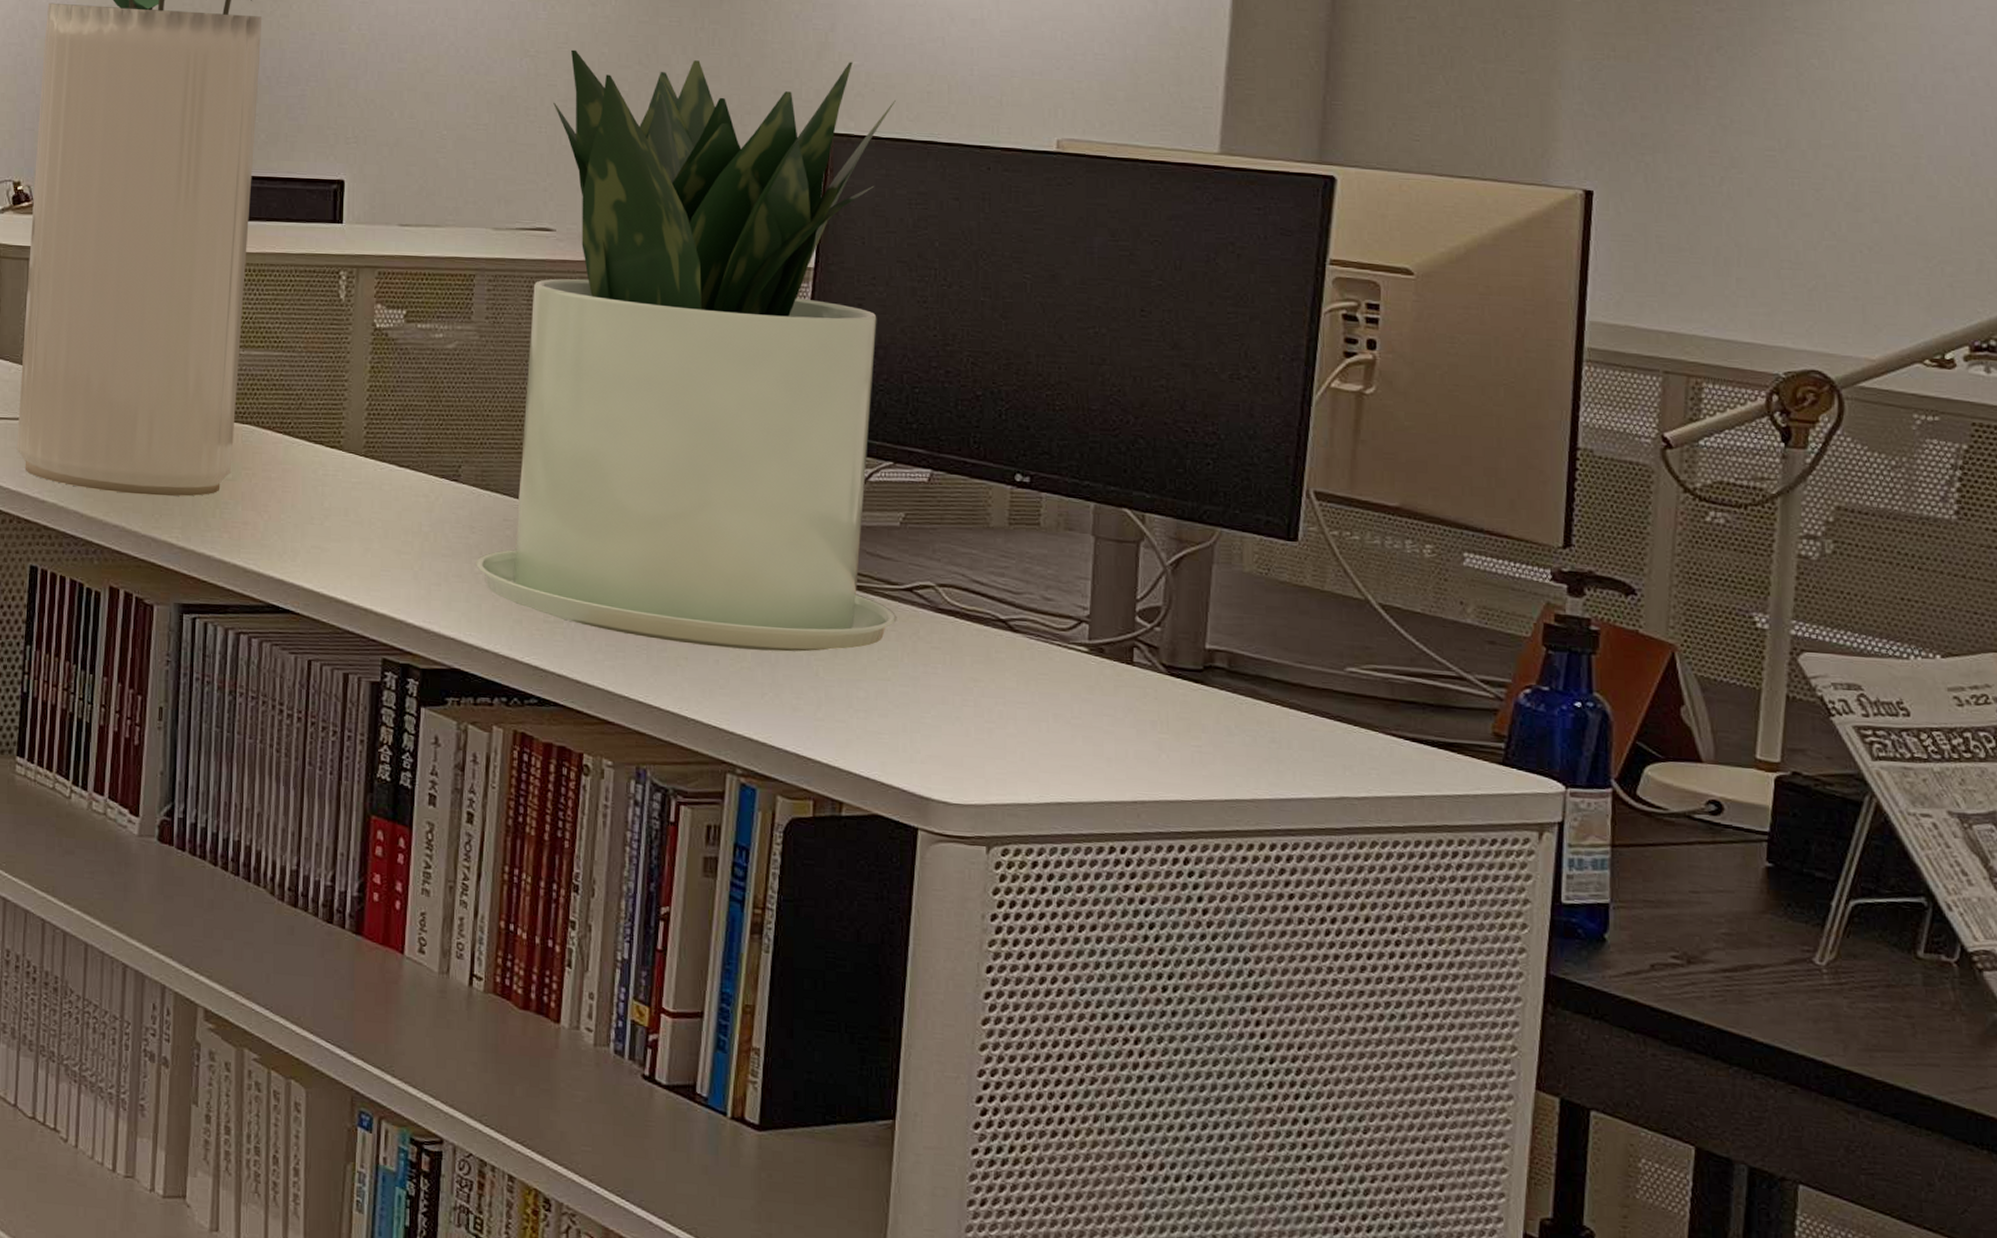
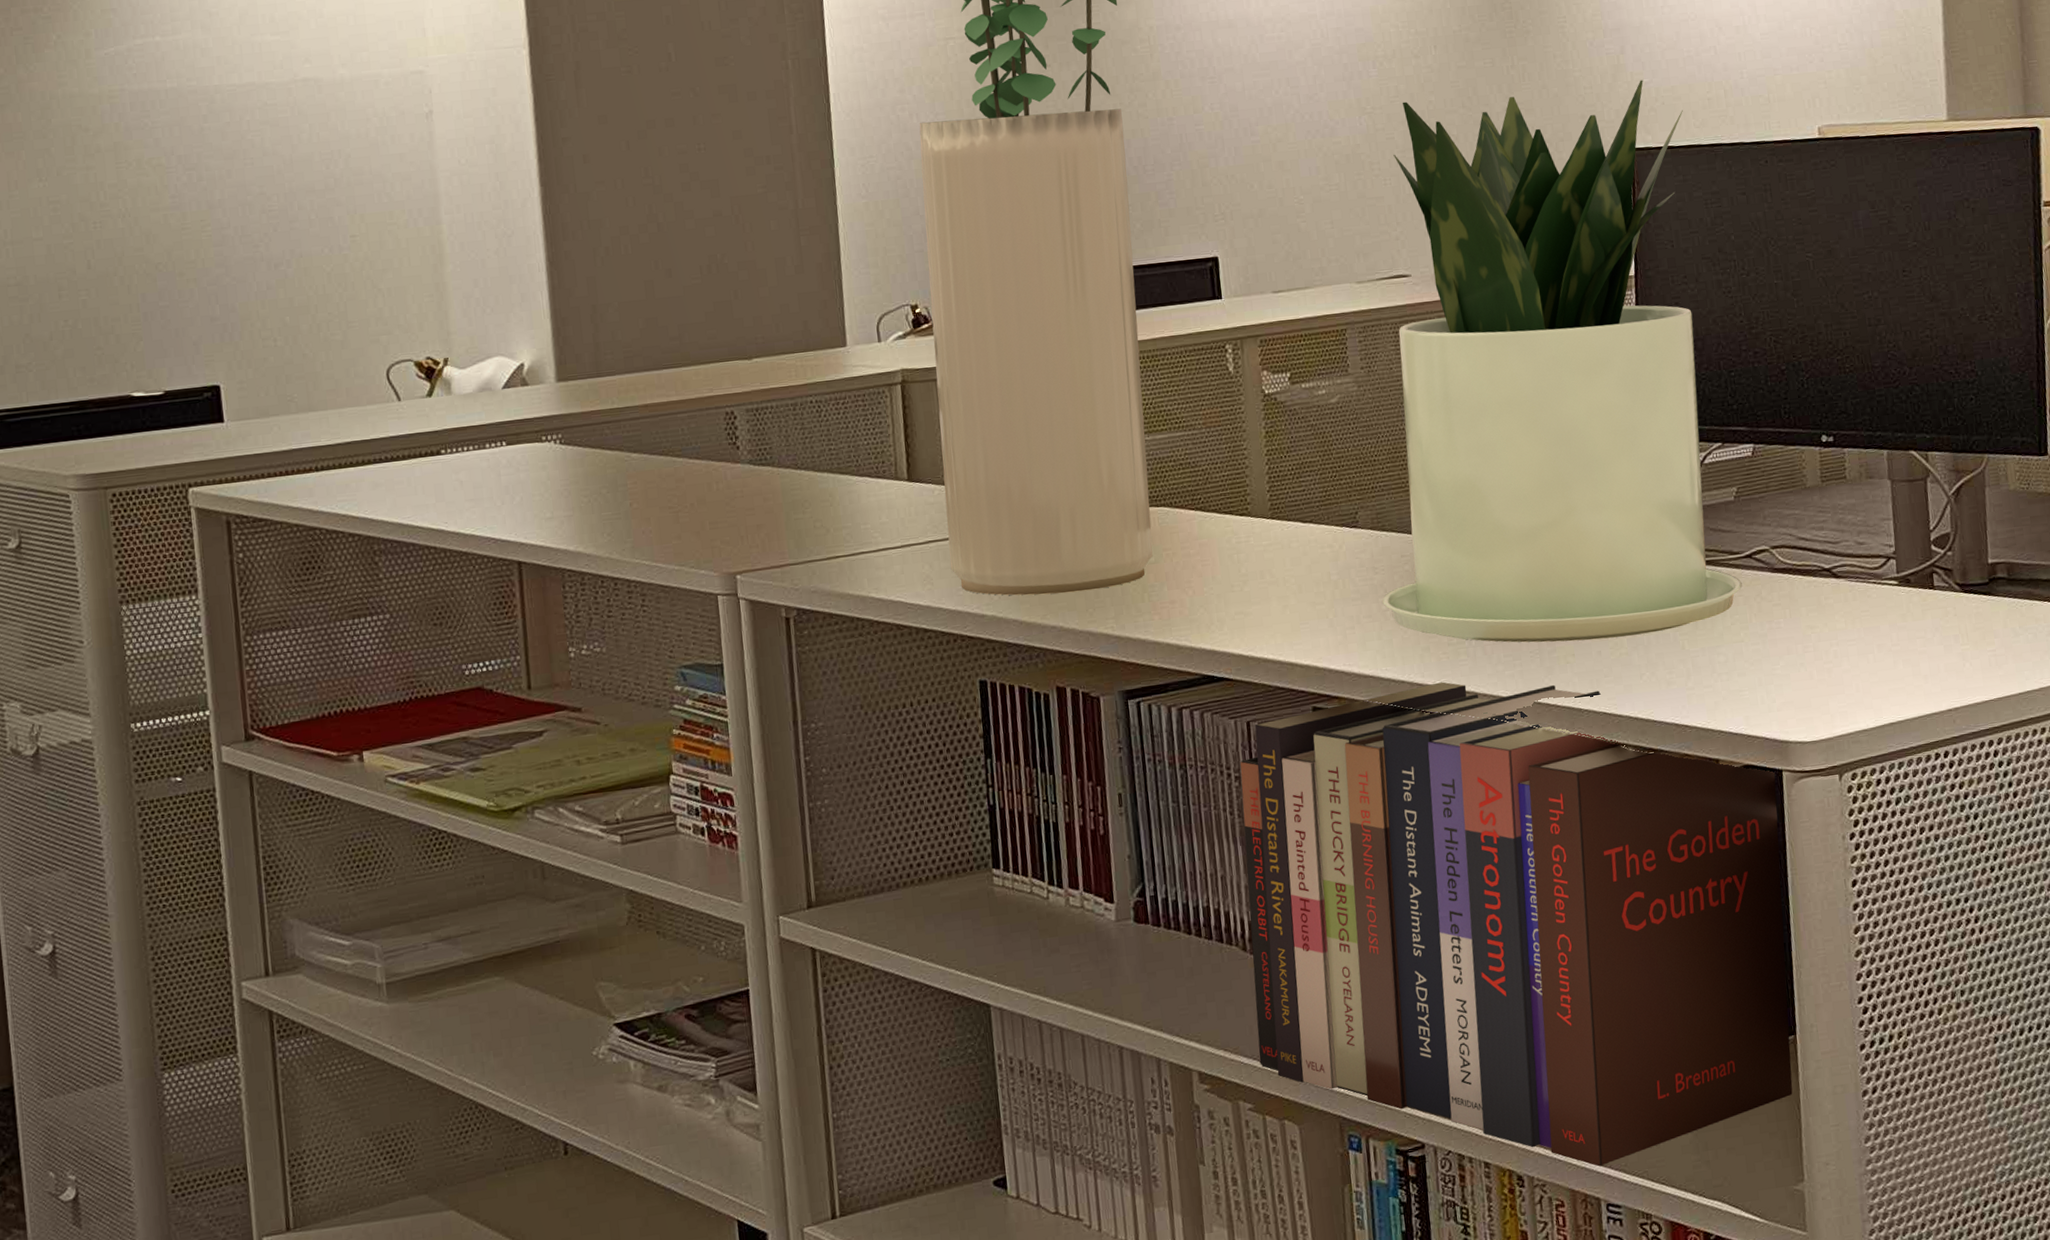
books: none [272,658,909,1210] -> present [1239,681,1793,1167]

